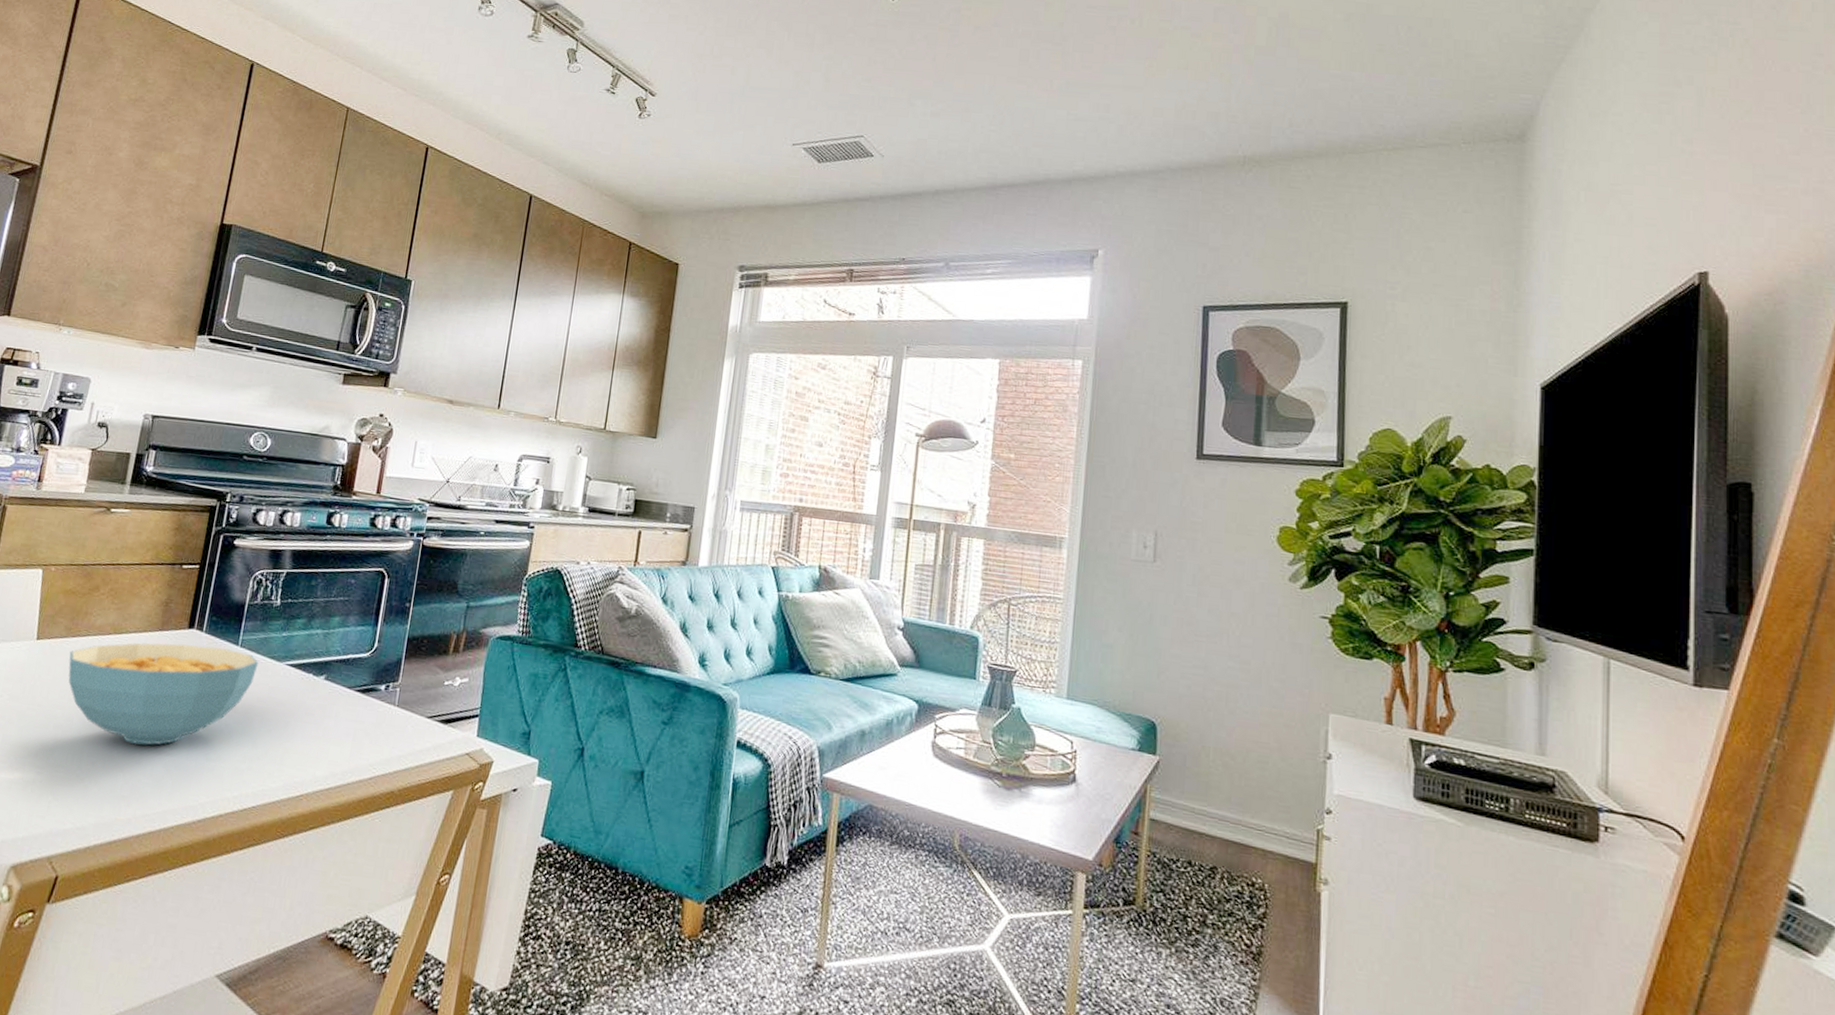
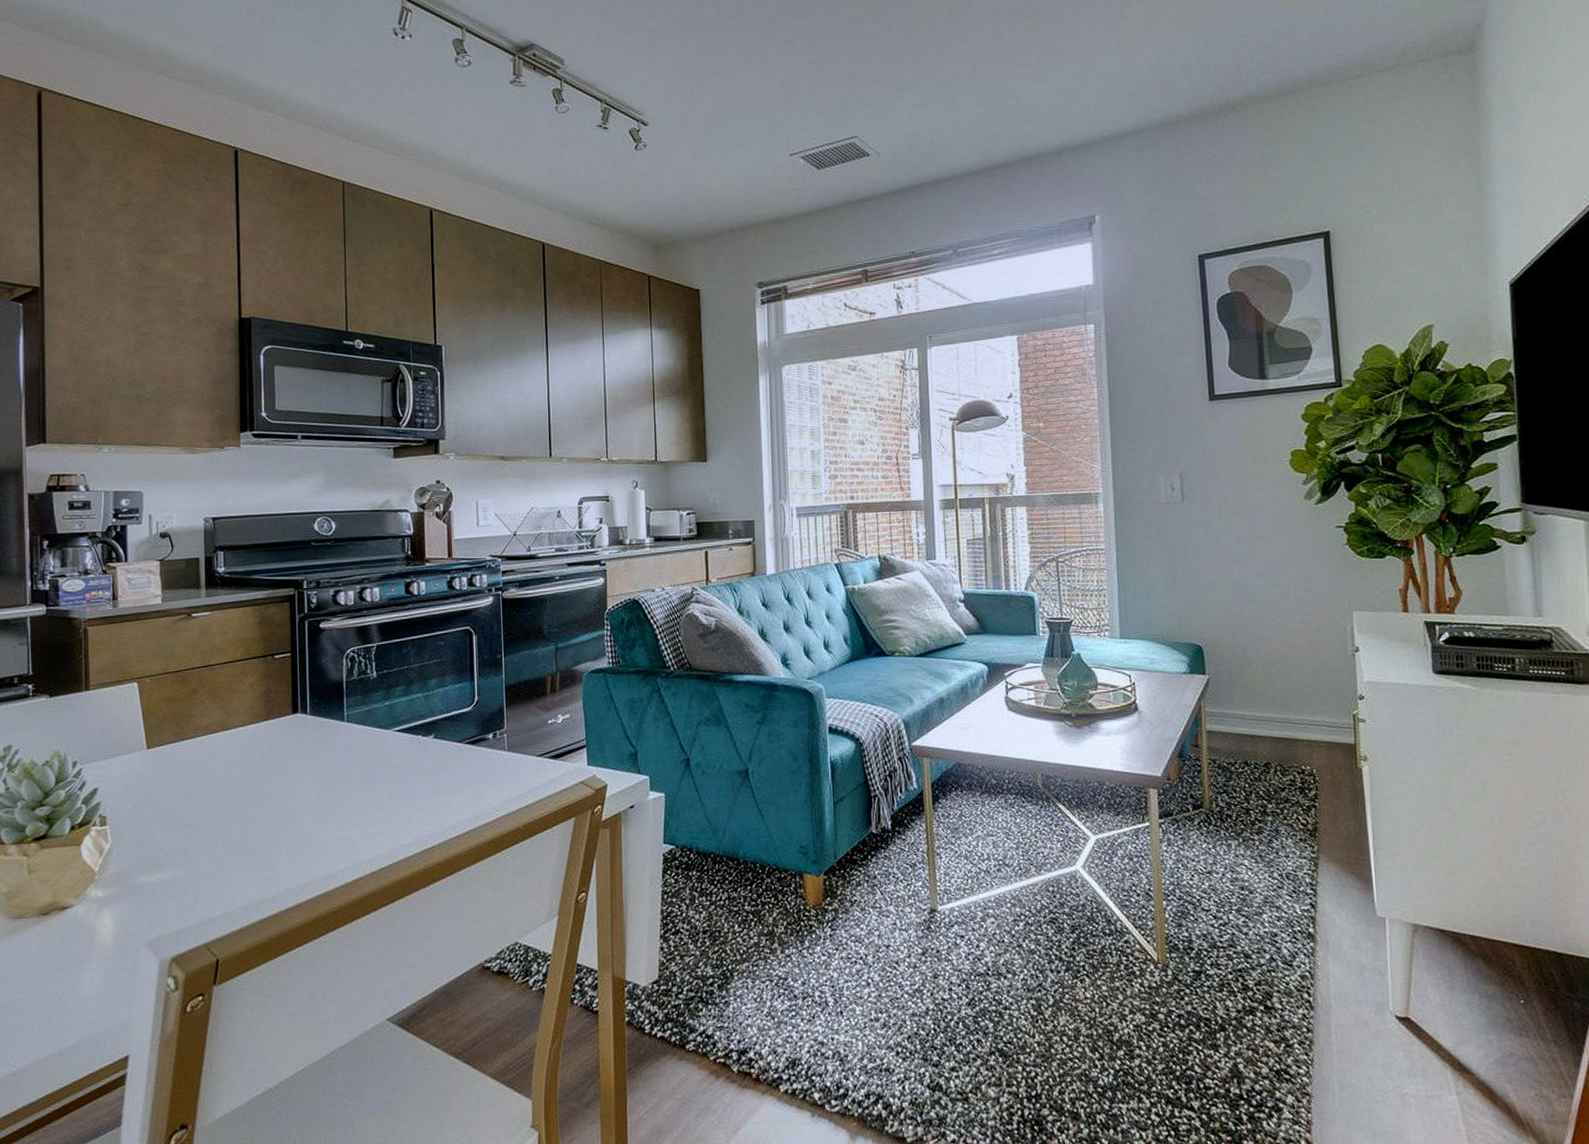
cereal bowl: present [68,642,259,745] -> none [182,726,368,828]

